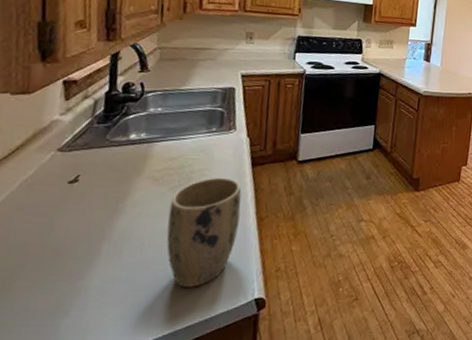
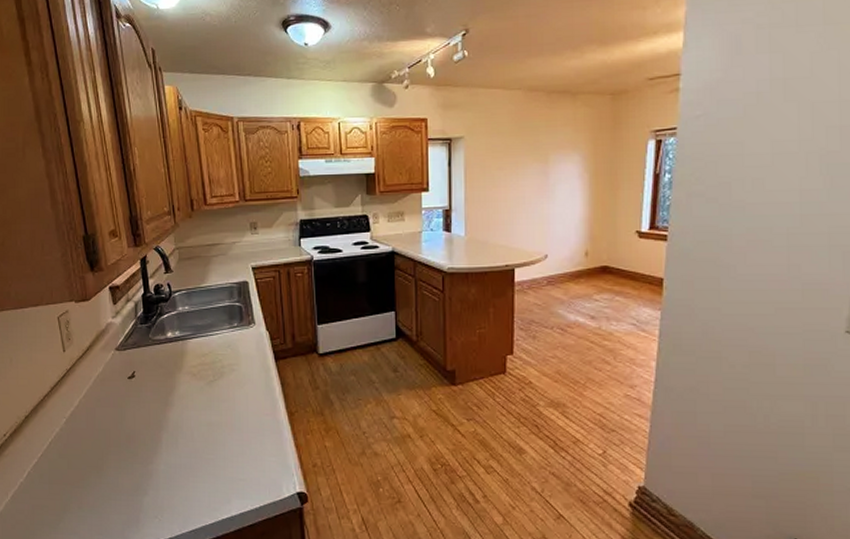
plant pot: present [166,177,242,288] -> none [209,372,272,477]

